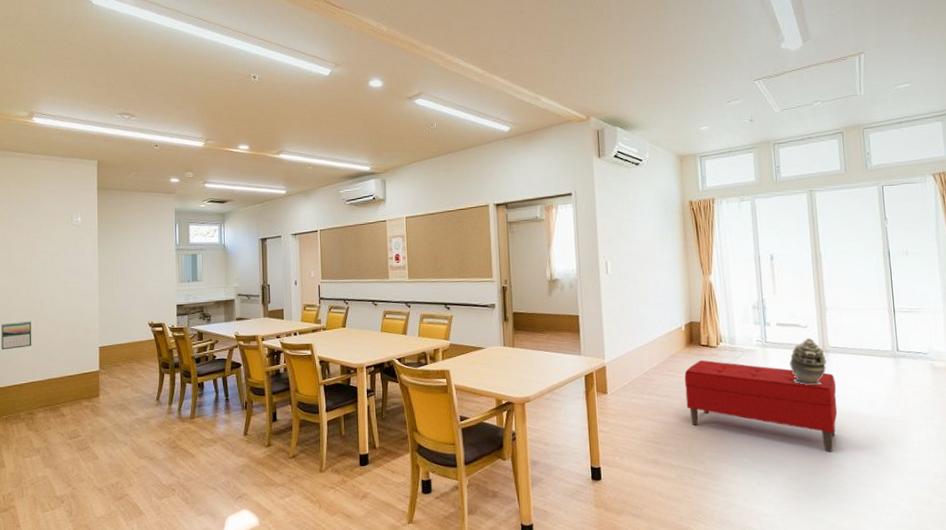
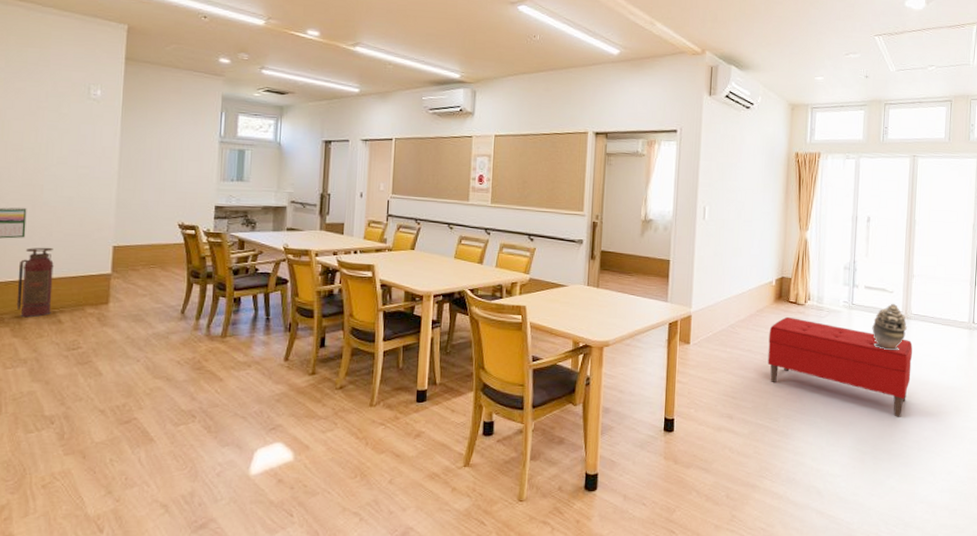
fire extinguisher: none [28,352,56,414] -> present [16,247,54,318]

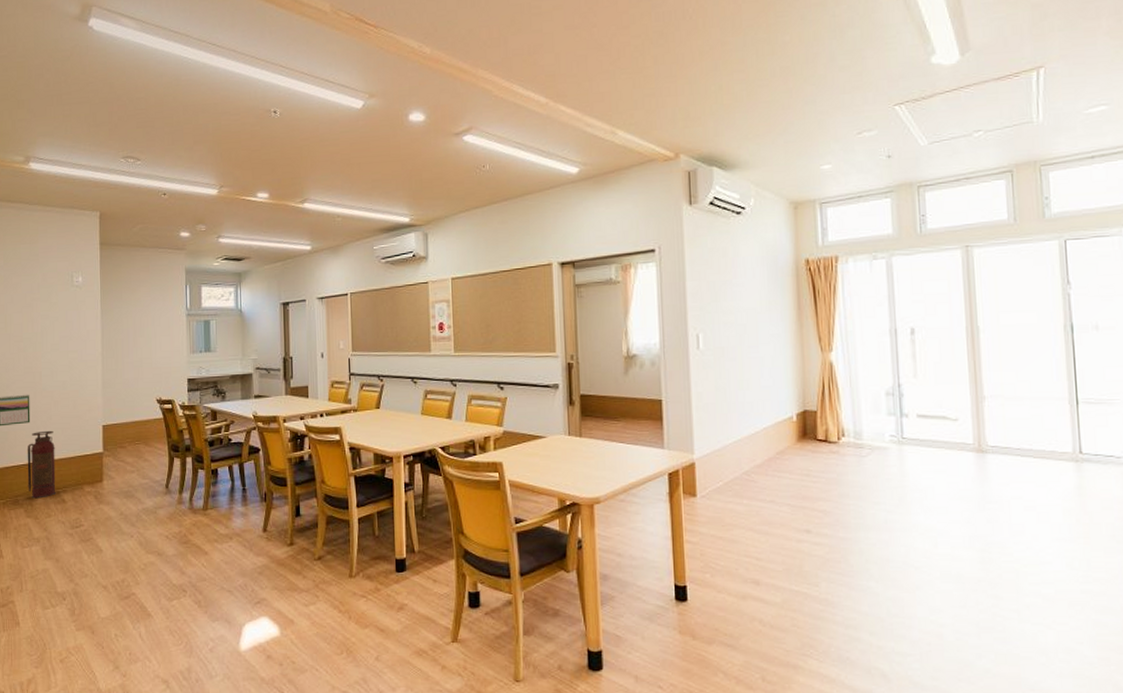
bench: present [767,316,913,417] -> none [795,458,997,579]
decorative urn: present [872,303,907,351] -> none [933,433,983,494]

